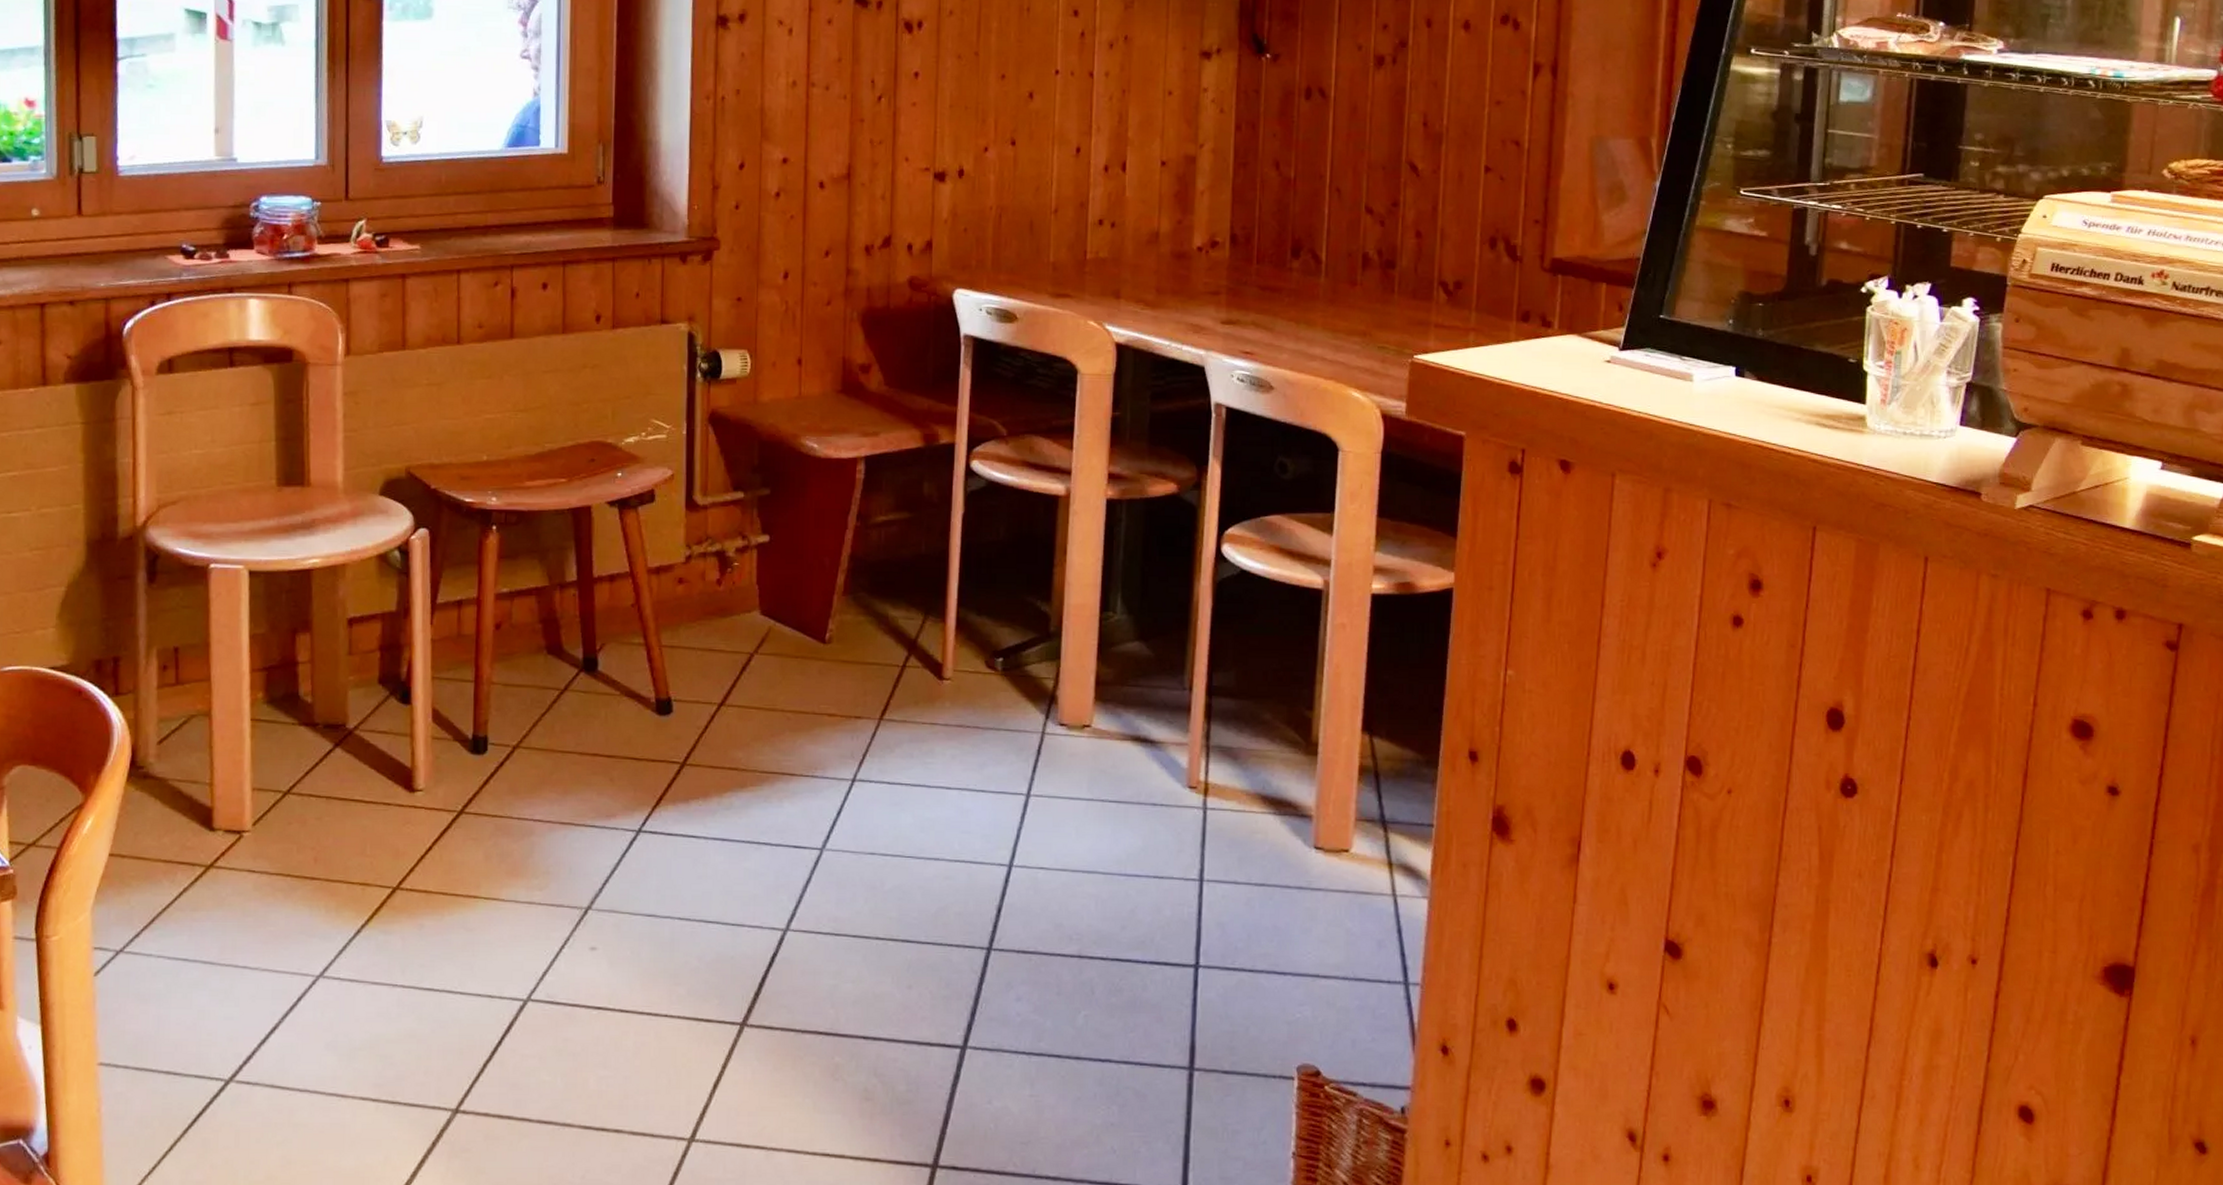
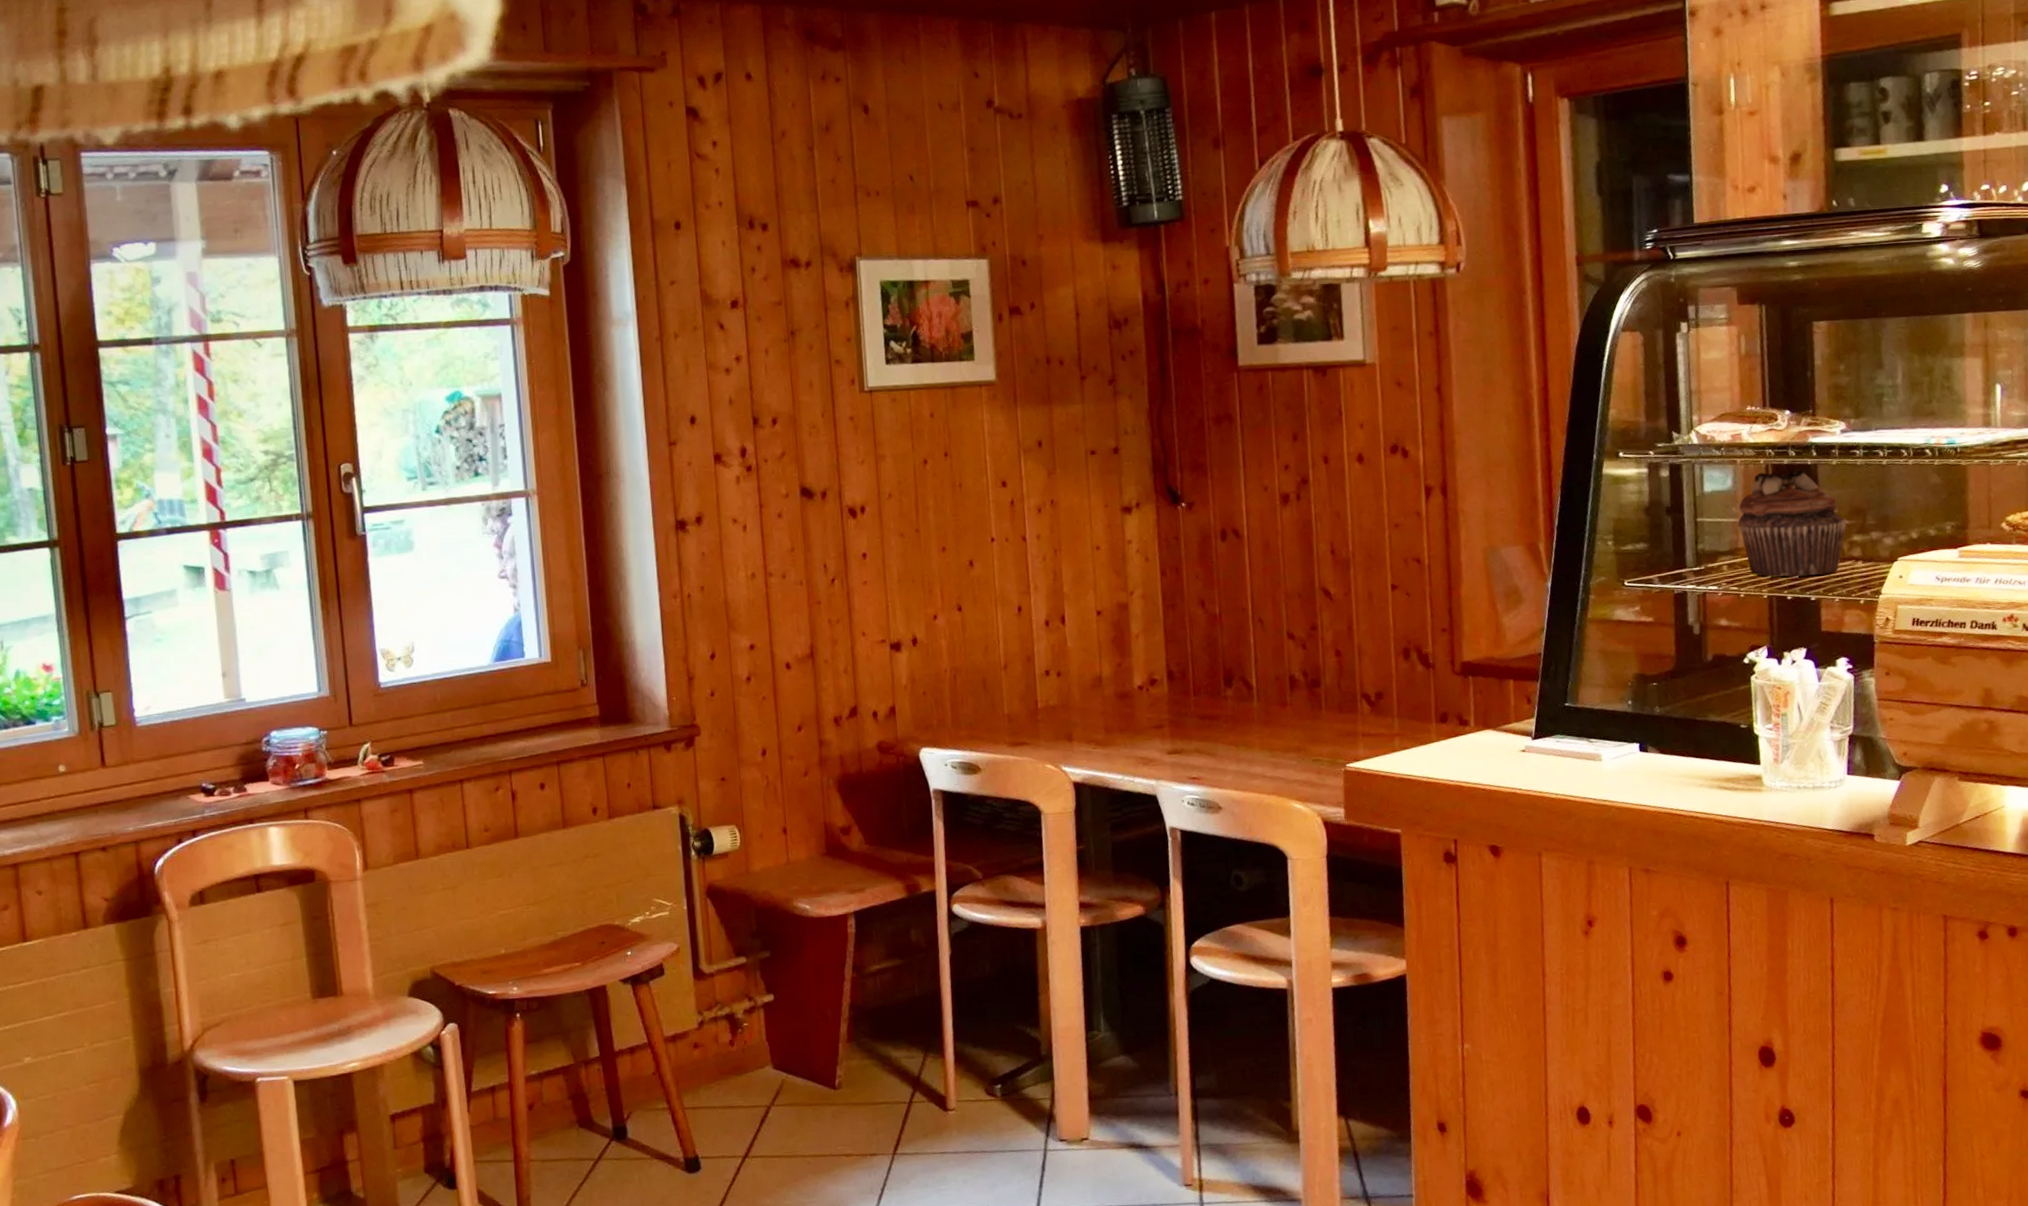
cupcake: none [1872,86,1993,205] -> present [1738,468,1847,577]

